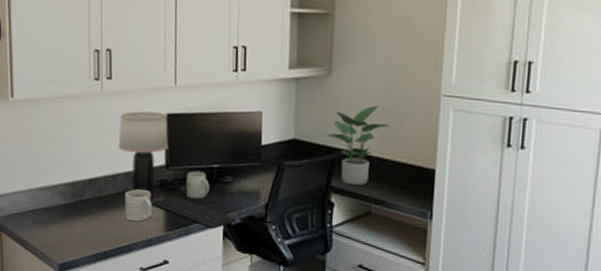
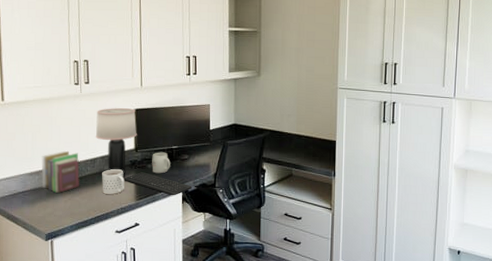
books: none [54,162,99,215] -> present [41,150,80,193]
potted plant: present [326,105,391,186] -> none [258,97,304,156]

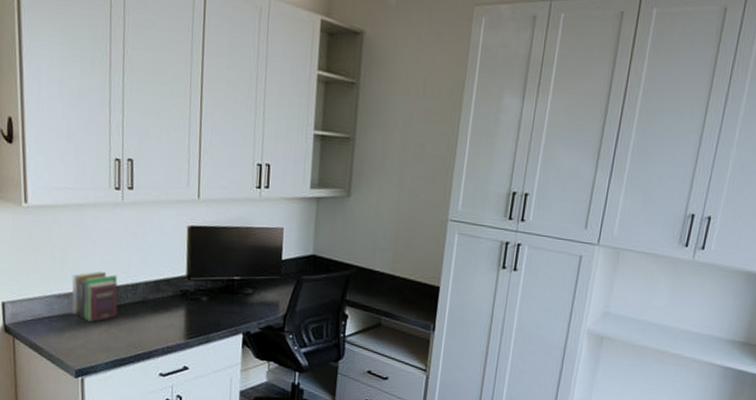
table lamp: present [95,108,137,178] -> none [138,222,191,311]
mug: present [102,168,125,194] -> none [144,298,173,330]
computer keyboard: present [124,172,192,196] -> none [171,305,255,338]
mug: present [152,152,170,174] -> none [207,282,230,309]

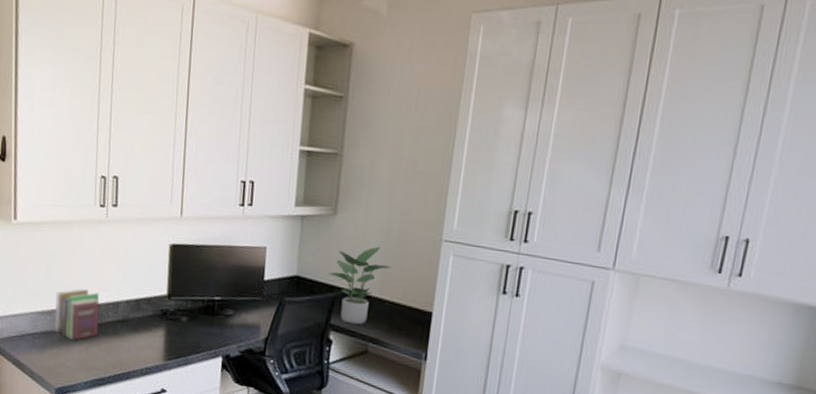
potted plant: none [343,226,402,300] -> present [328,246,392,325]

